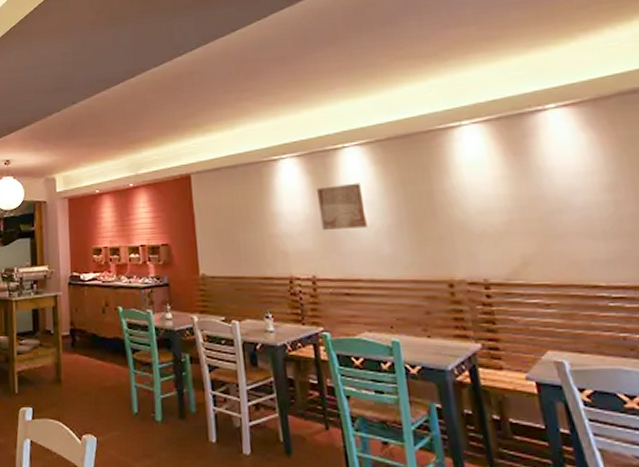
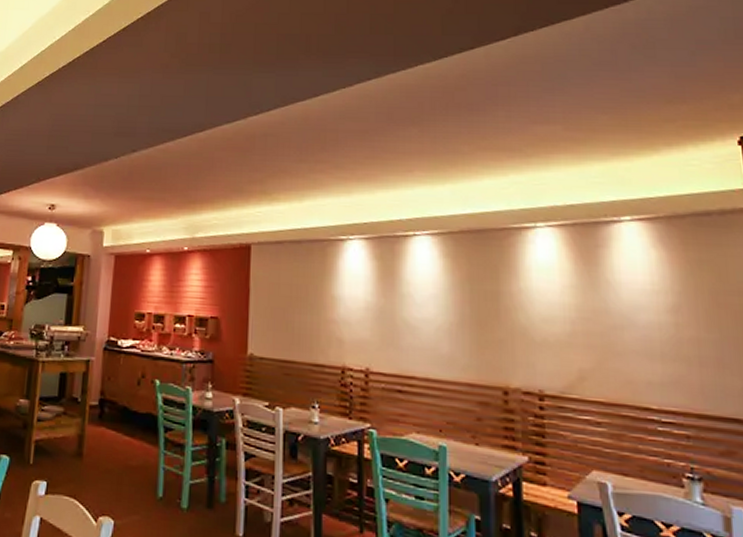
wall art: present [317,182,369,231] -> none [382,274,430,323]

